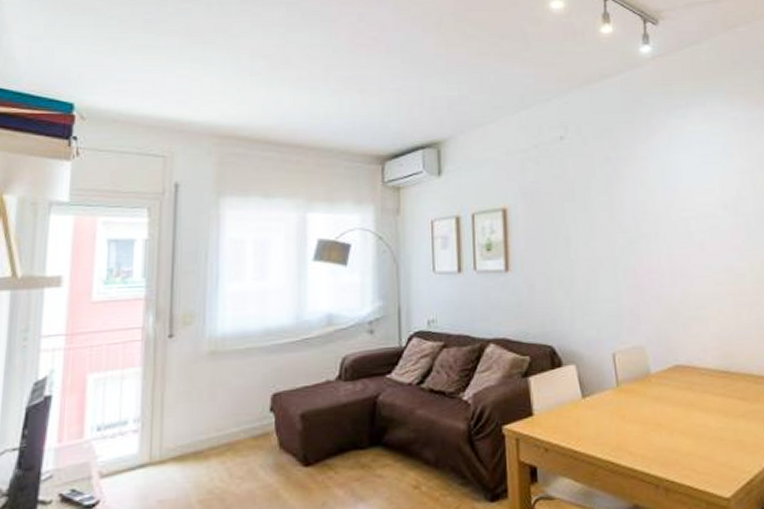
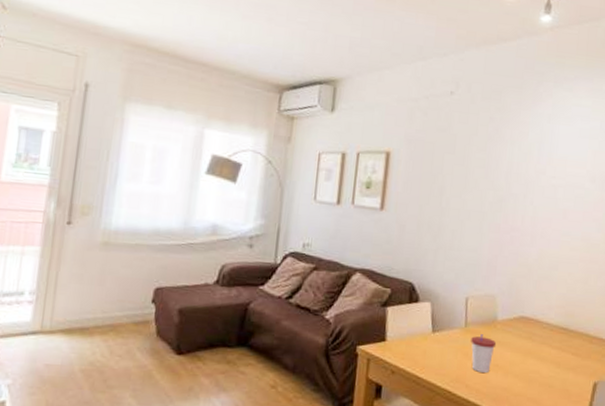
cup: none [626,392,655,435] -> present [471,334,497,373]

